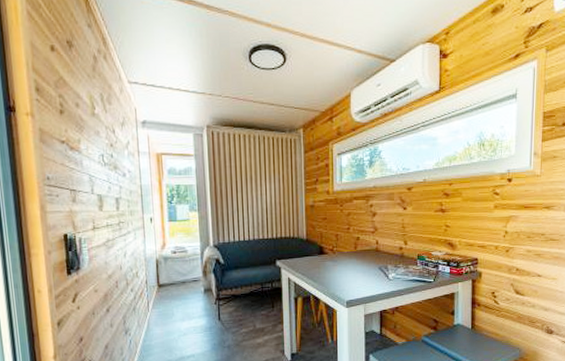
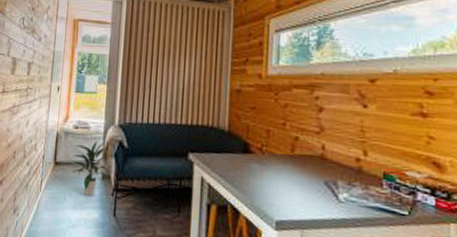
indoor plant: none [174,260,210,309] -> present [72,140,109,197]

